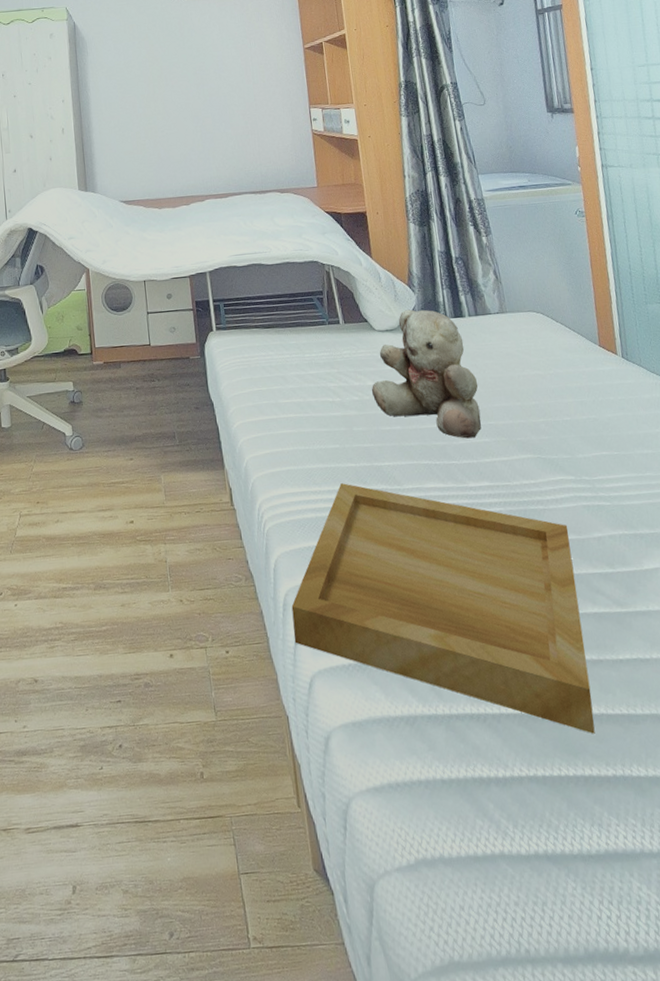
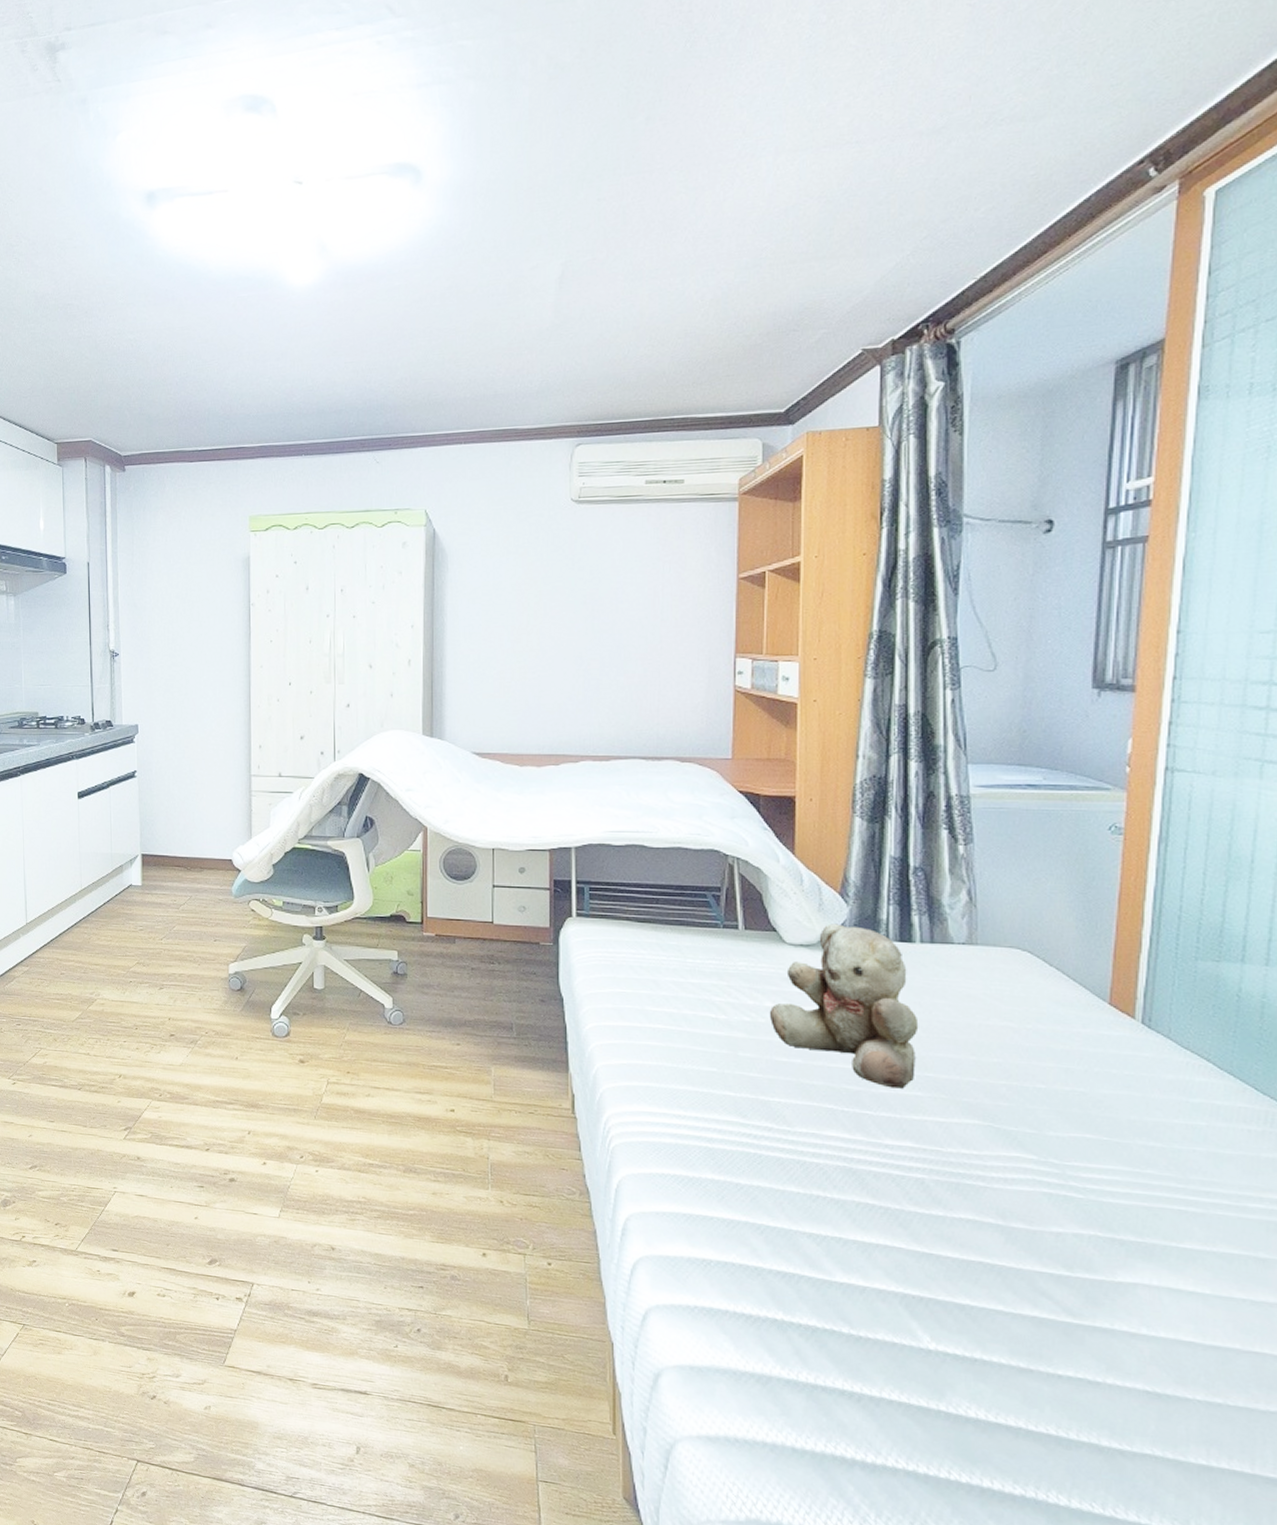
tray: present [291,483,595,734] -> none [631,1112,1015,1446]

